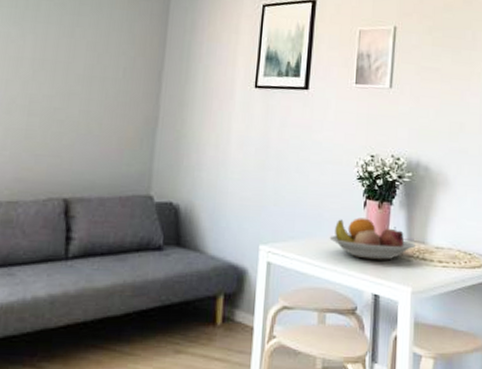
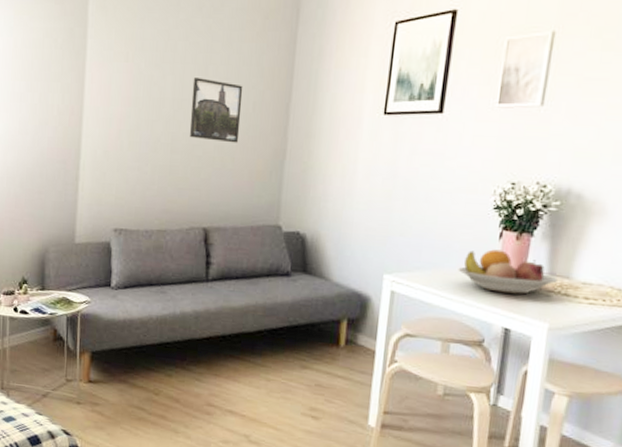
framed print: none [51,38,113,109] -> present [189,77,243,143]

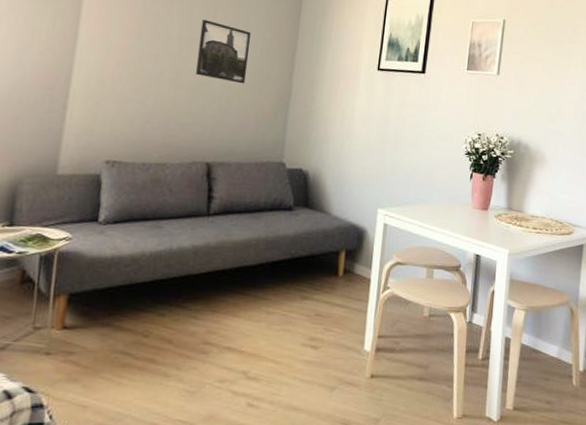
fruit bowl: present [458,249,559,295] -> none [439,188,515,226]

